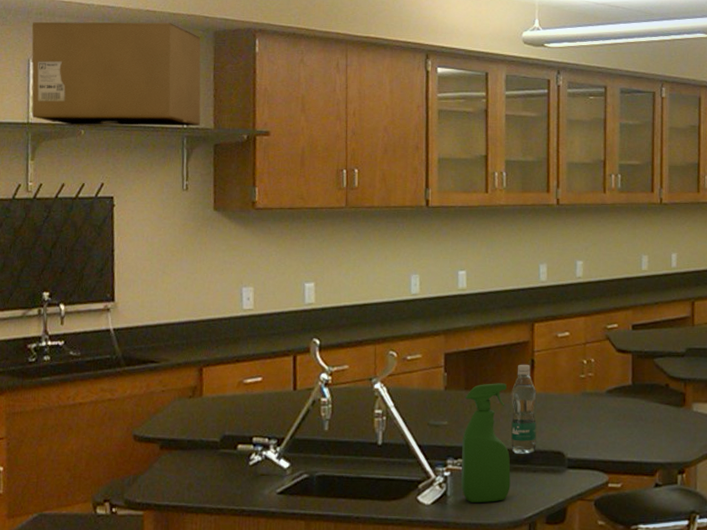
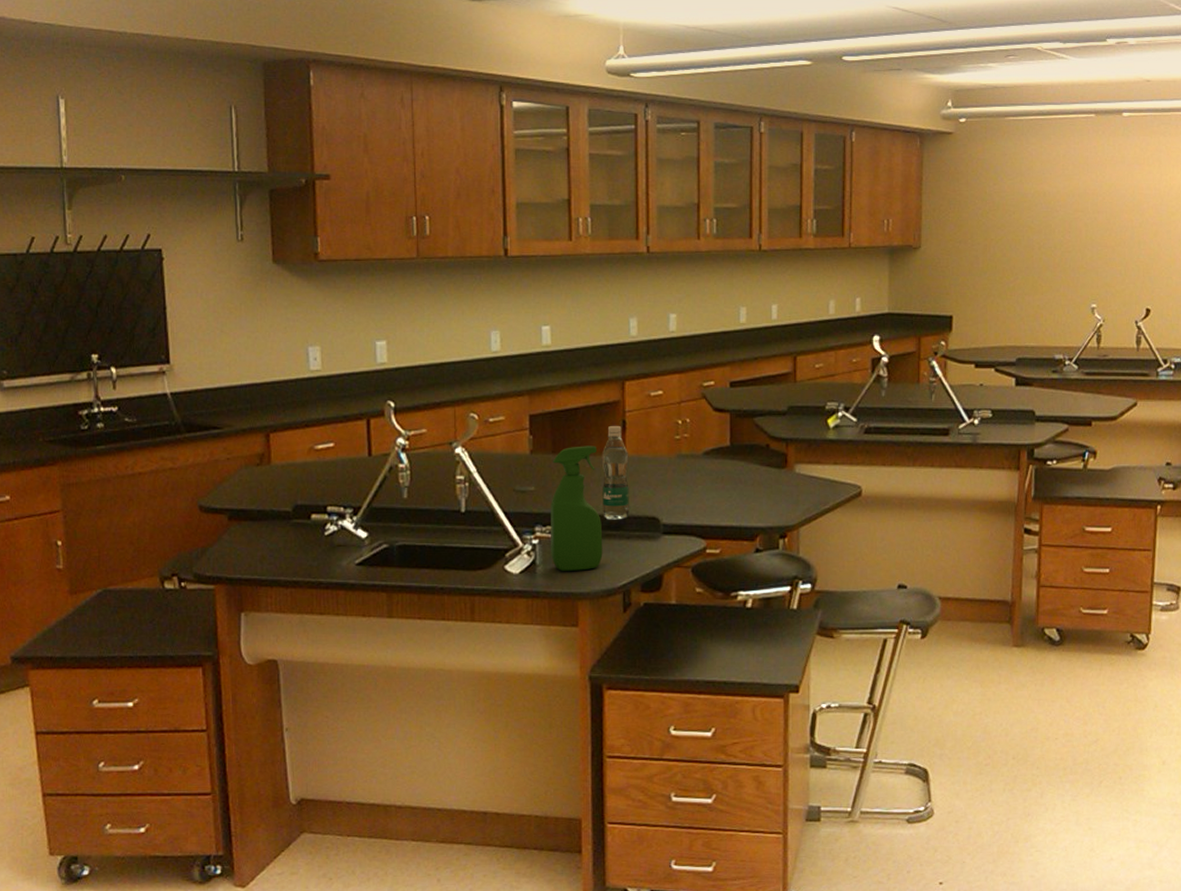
box: present [31,21,201,126] -> none [58,52,253,171]

